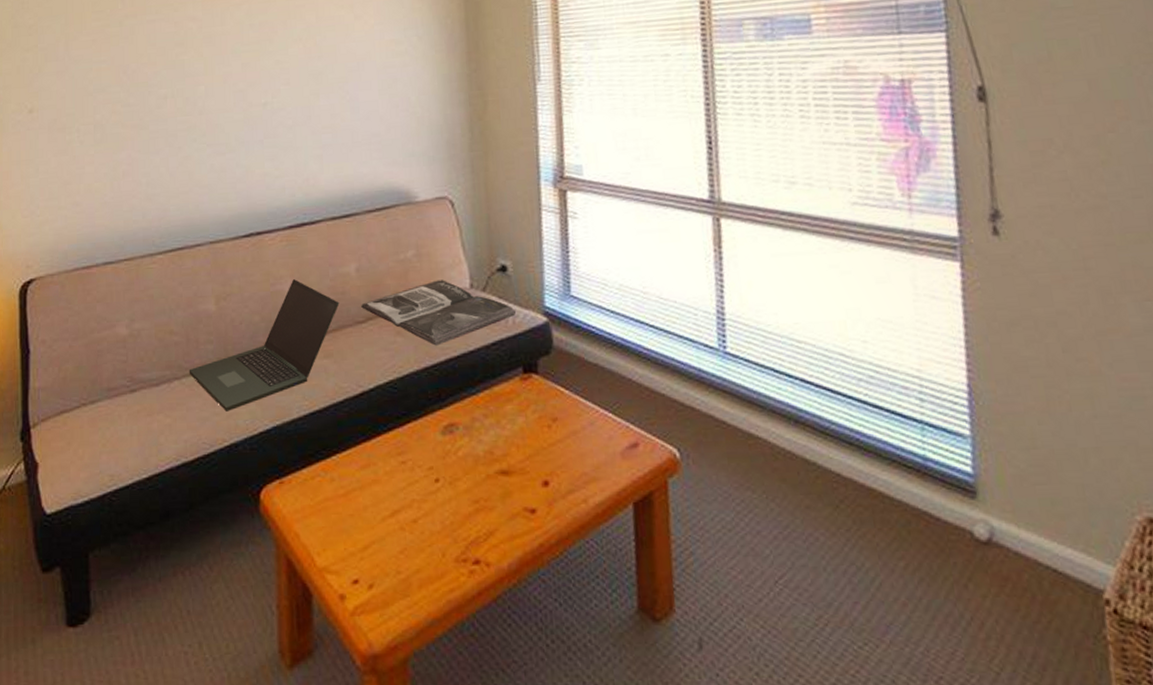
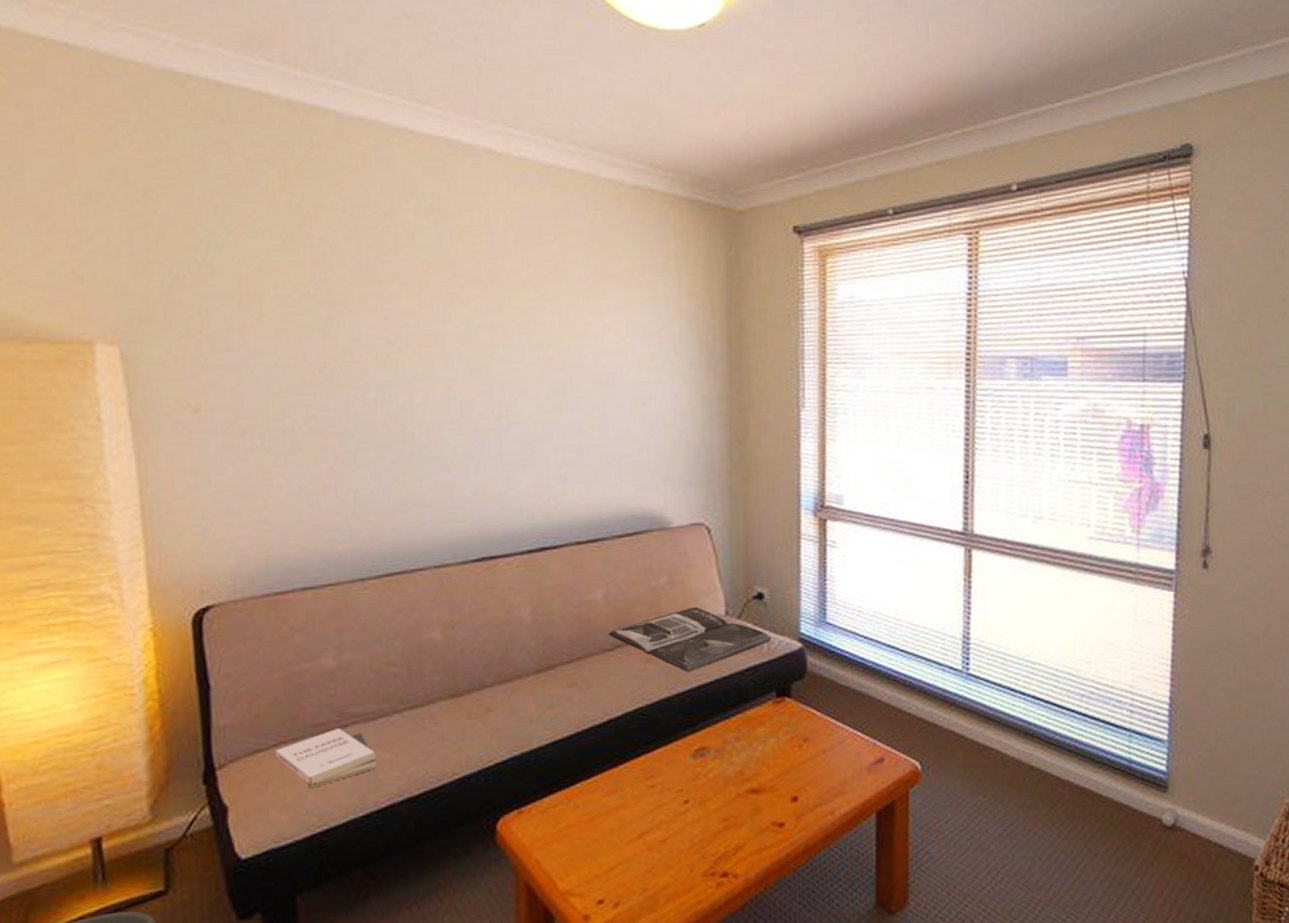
books: none [77,393,158,449] -> present [275,728,376,788]
laptop: present [188,279,340,412] -> none [411,606,585,744]

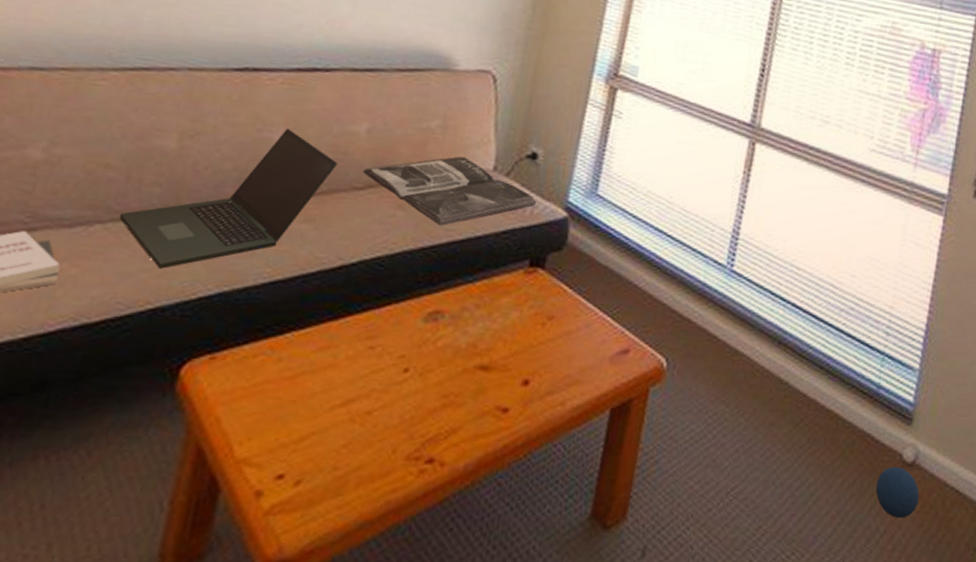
laptop: none [411,606,585,744] -> present [118,129,338,269]
ball: none [1139,831,1183,877] -> present [875,467,919,519]

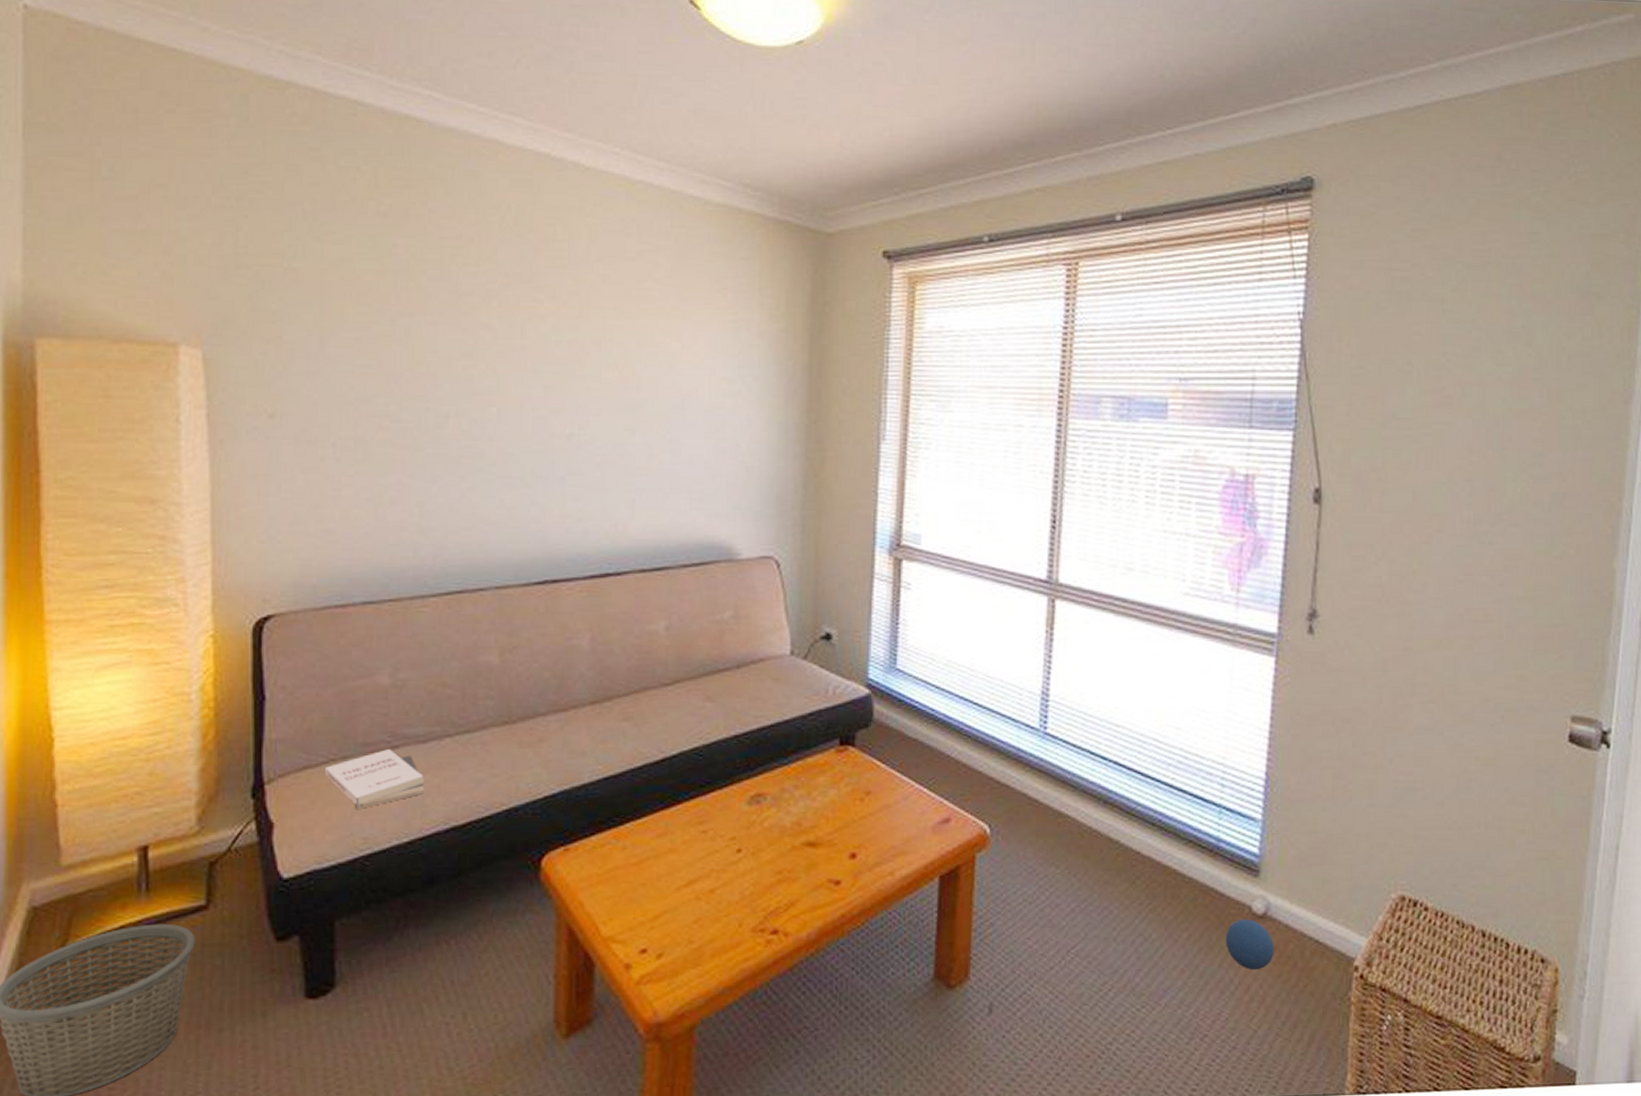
laptop: present [118,129,338,269] -> none [463,634,644,773]
magazine: present [363,156,537,227] -> none [669,644,838,715]

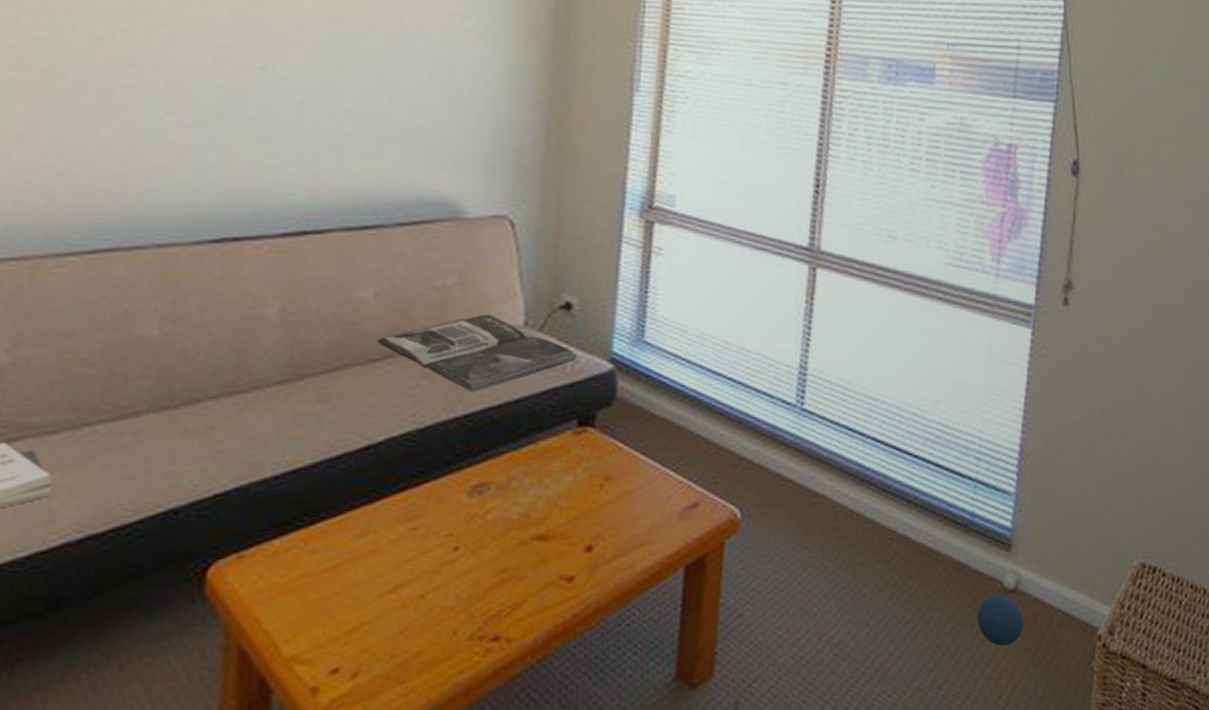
magazine: none [669,644,838,715] -> present [377,315,578,394]

